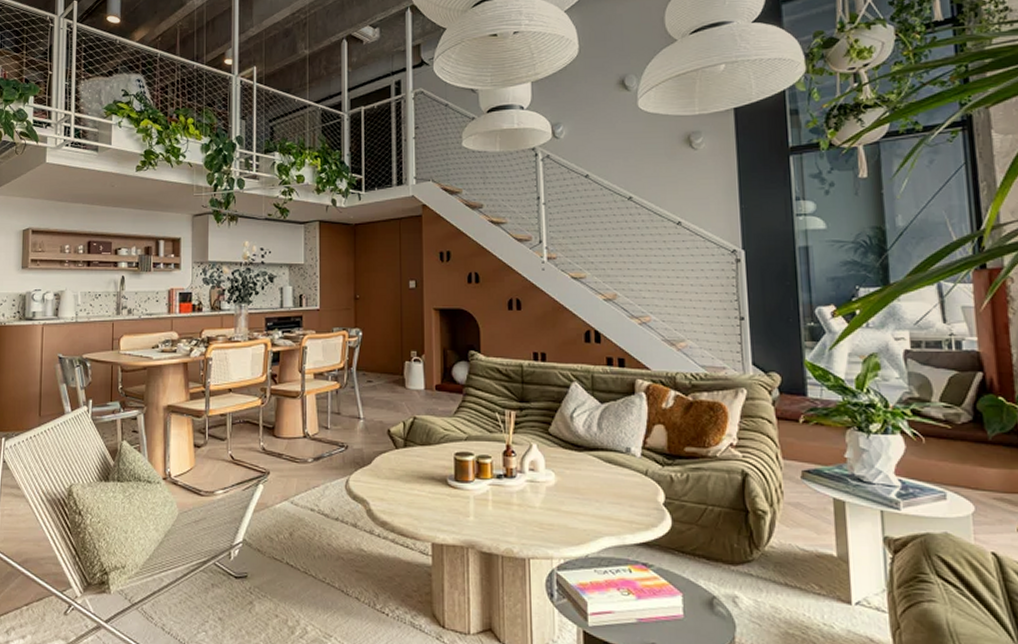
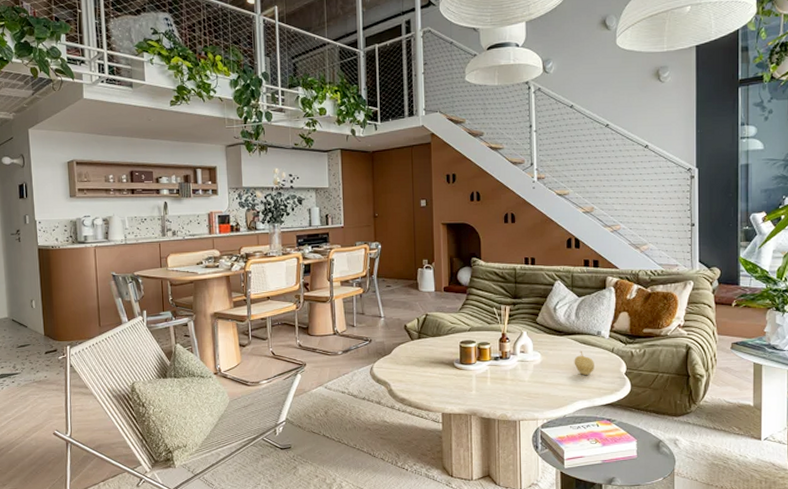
fruit: none [597,471,624,503] -> present [574,350,594,375]

